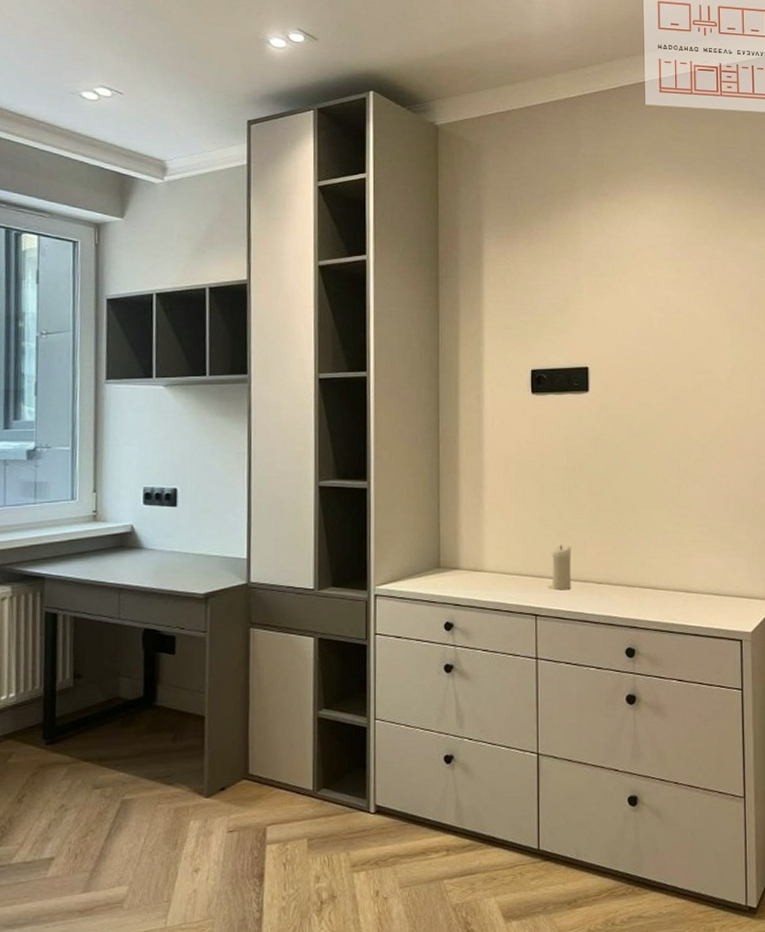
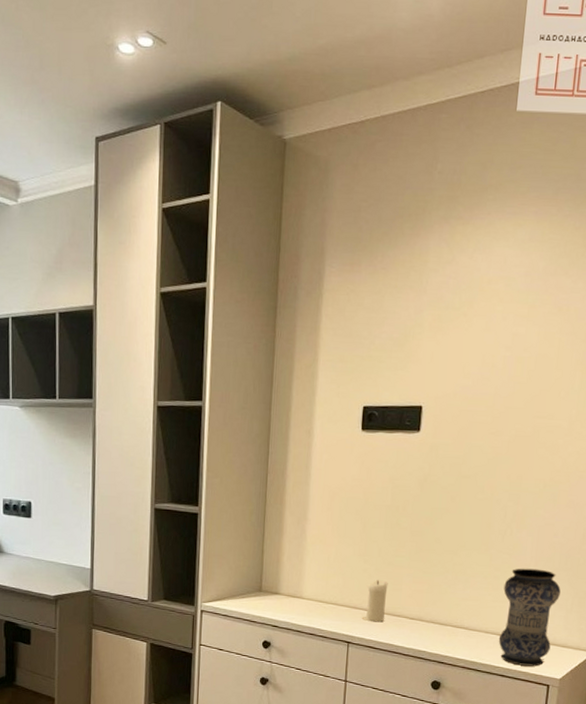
vase: none [686,520,740,622] -> present [498,568,561,667]

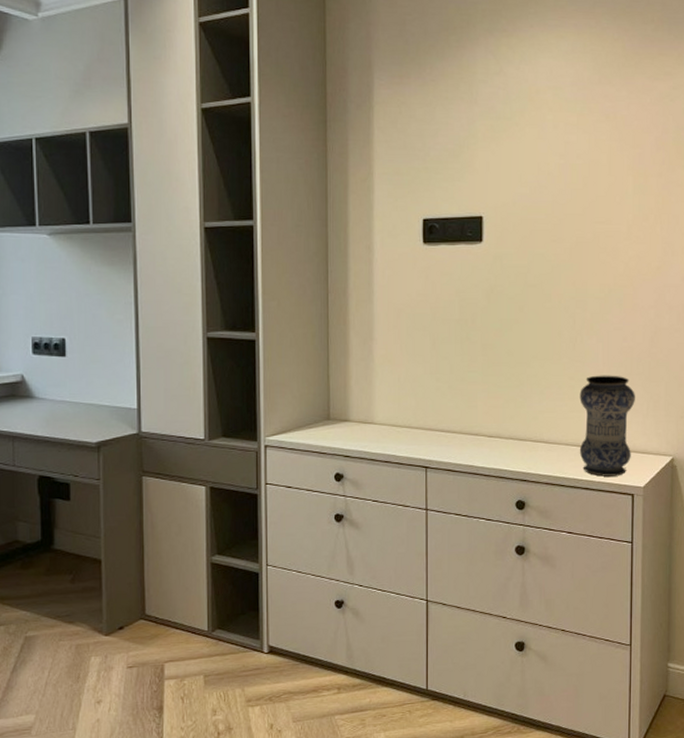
candle: present [361,580,388,623] -> none [438,398,463,443]

